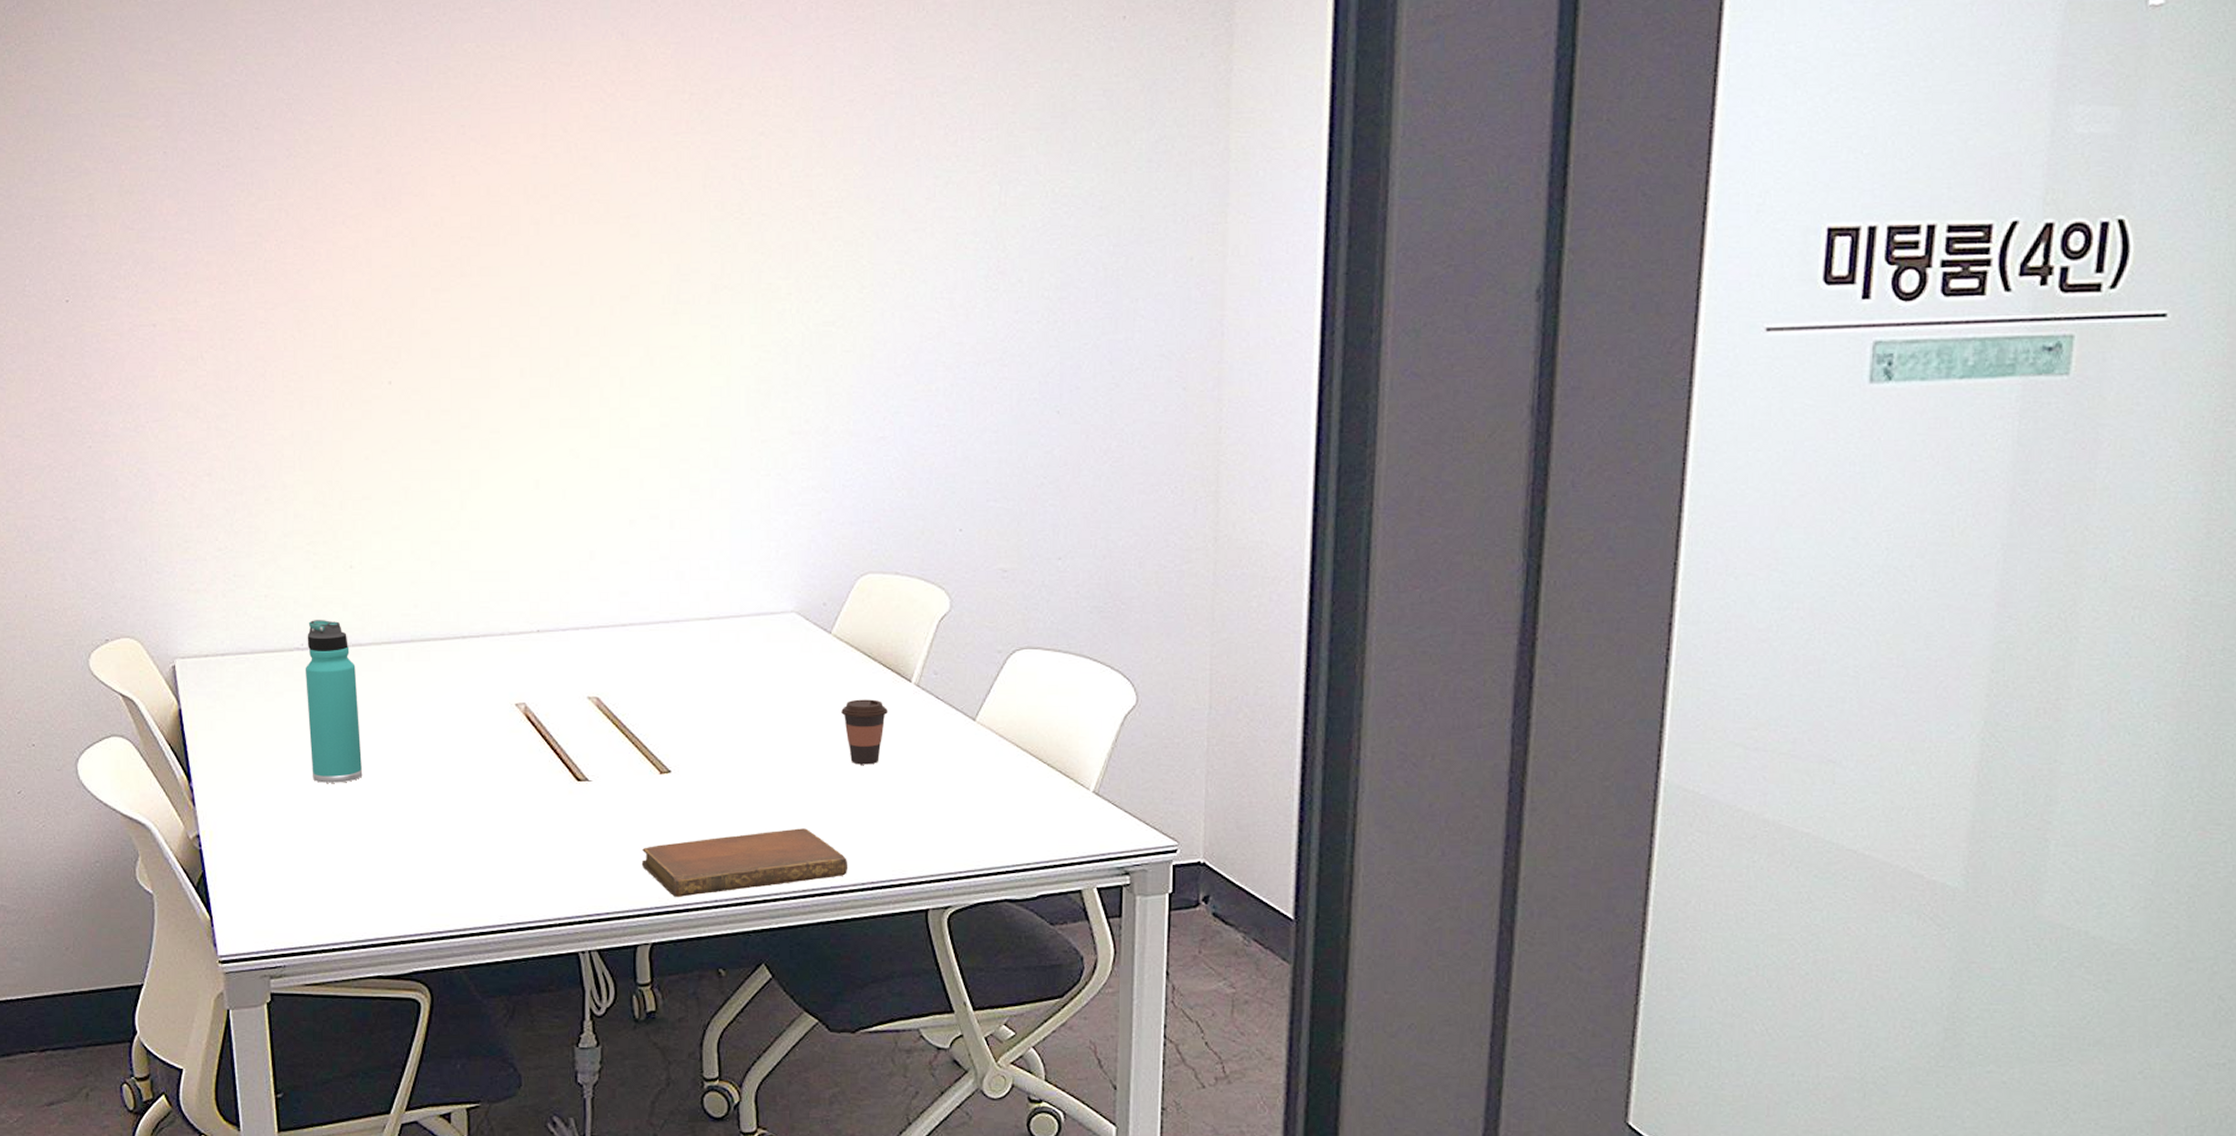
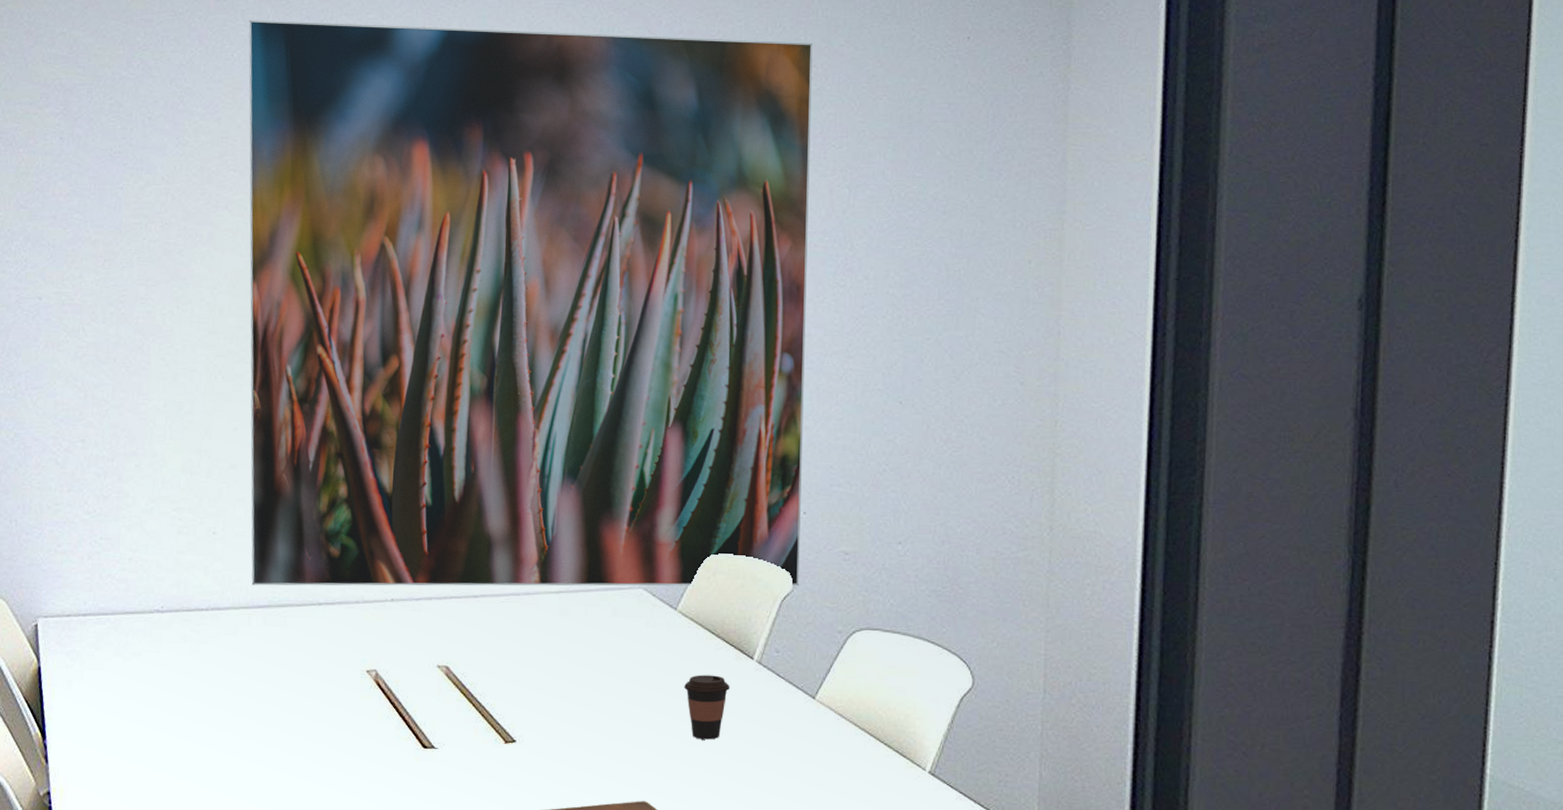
thermos bottle: present [306,620,363,783] -> none [163,583,214,744]
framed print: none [356,17,958,620] -> present [248,19,813,586]

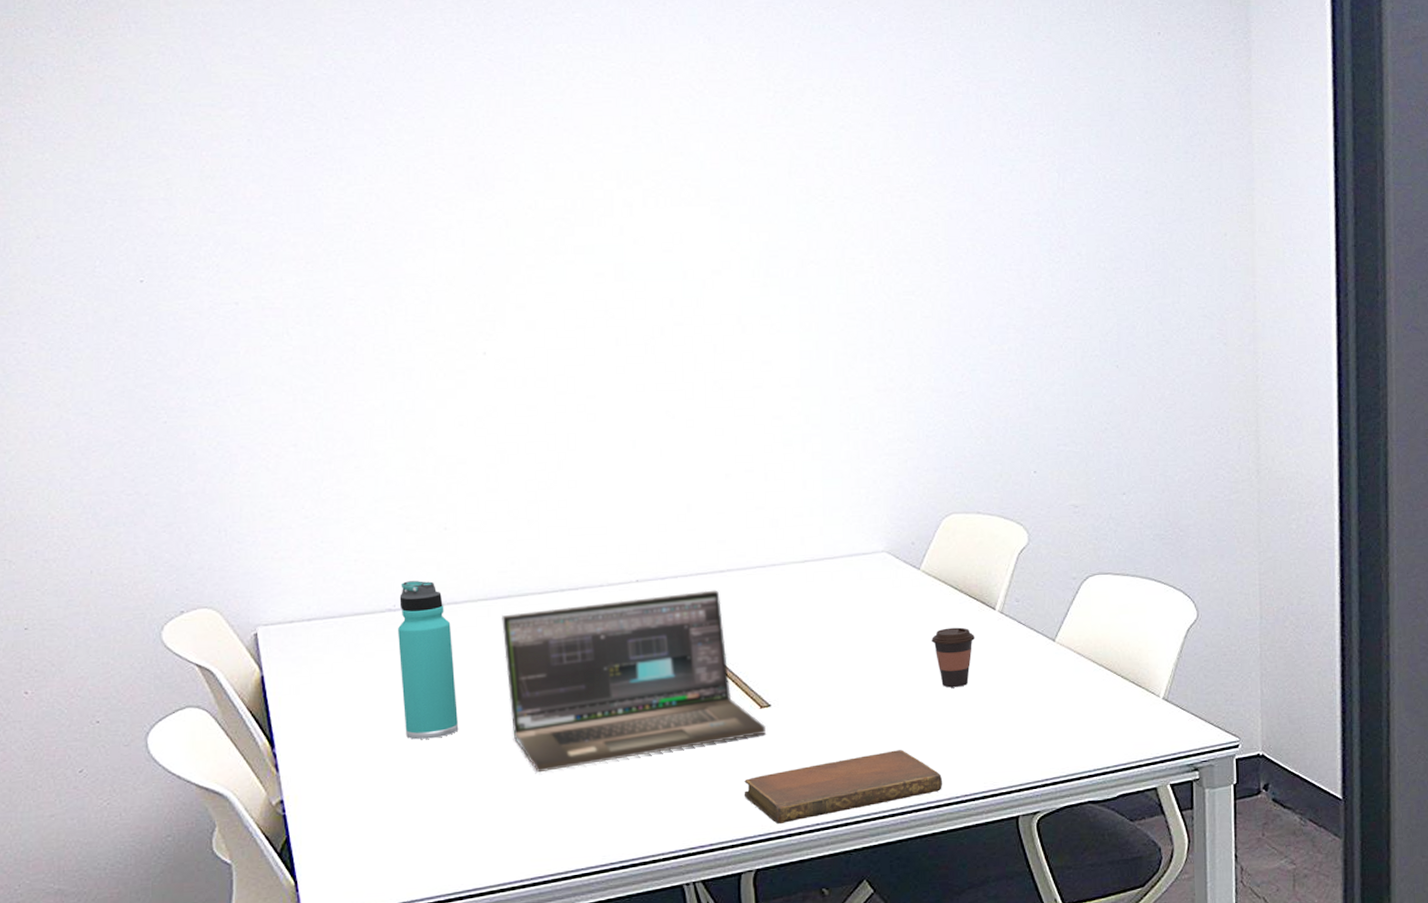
thermos bottle: none [163,583,214,744] -> present [398,581,459,740]
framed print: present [248,19,813,586] -> none [448,18,1034,577]
laptop: none [260,615,509,789] -> present [502,590,766,773]

